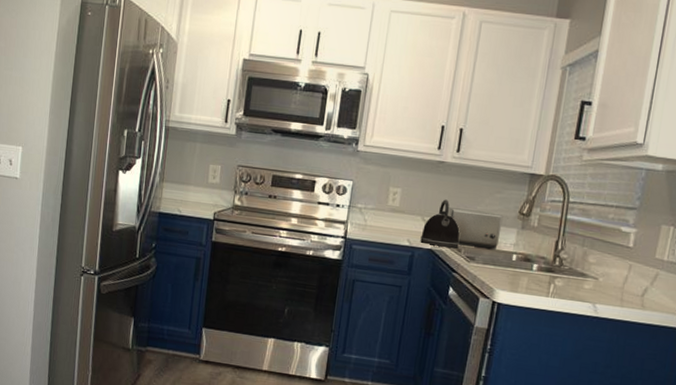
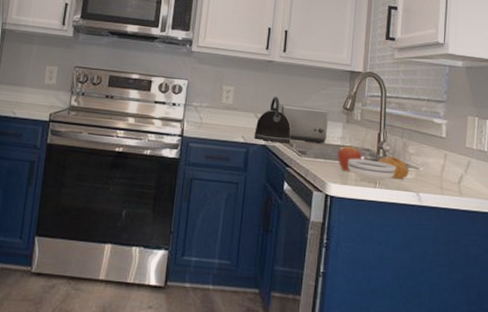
fruit: none [508,252,537,280] -> present [337,145,363,173]
bowl: none [518,265,572,292] -> present [347,158,396,183]
fruit: none [552,264,587,290] -> present [377,155,409,180]

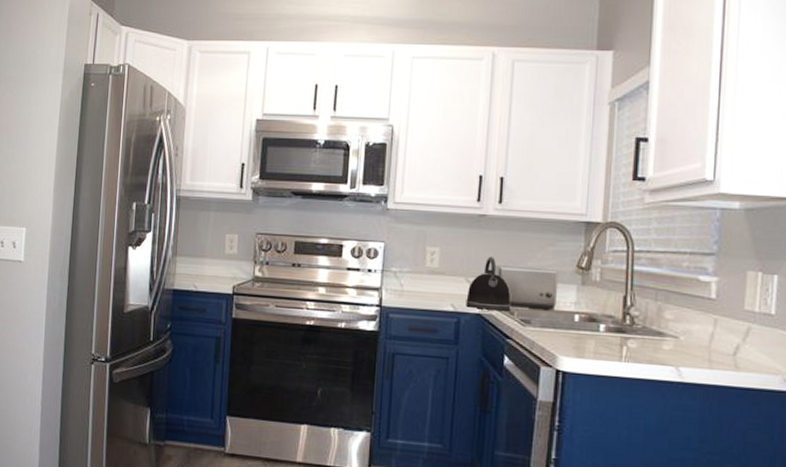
fruit: present [337,145,363,173] -> none [570,311,604,344]
bowl: present [347,158,396,183] -> none [583,327,647,356]
fruit: present [377,155,409,180] -> none [622,322,665,351]

